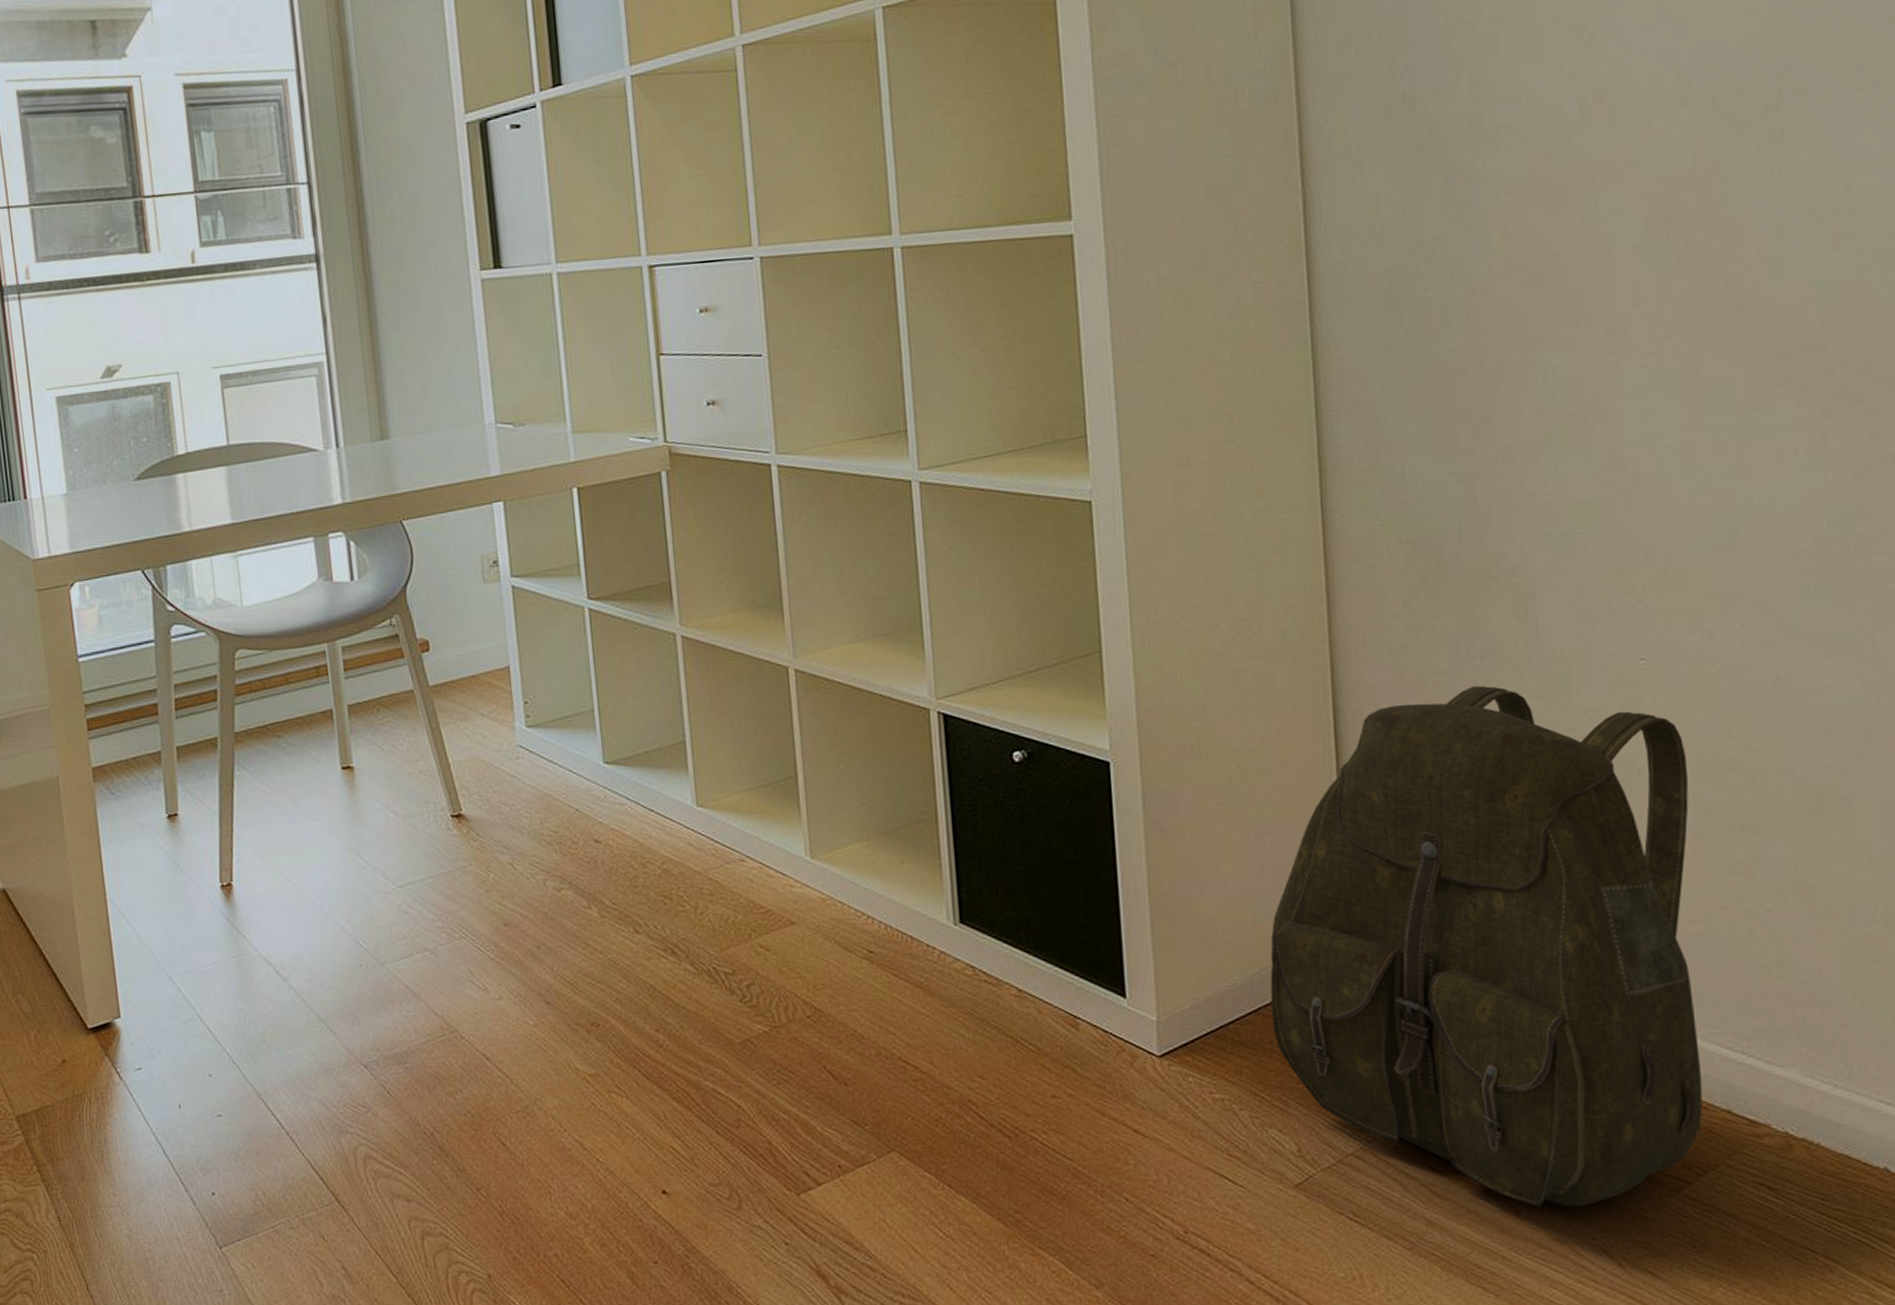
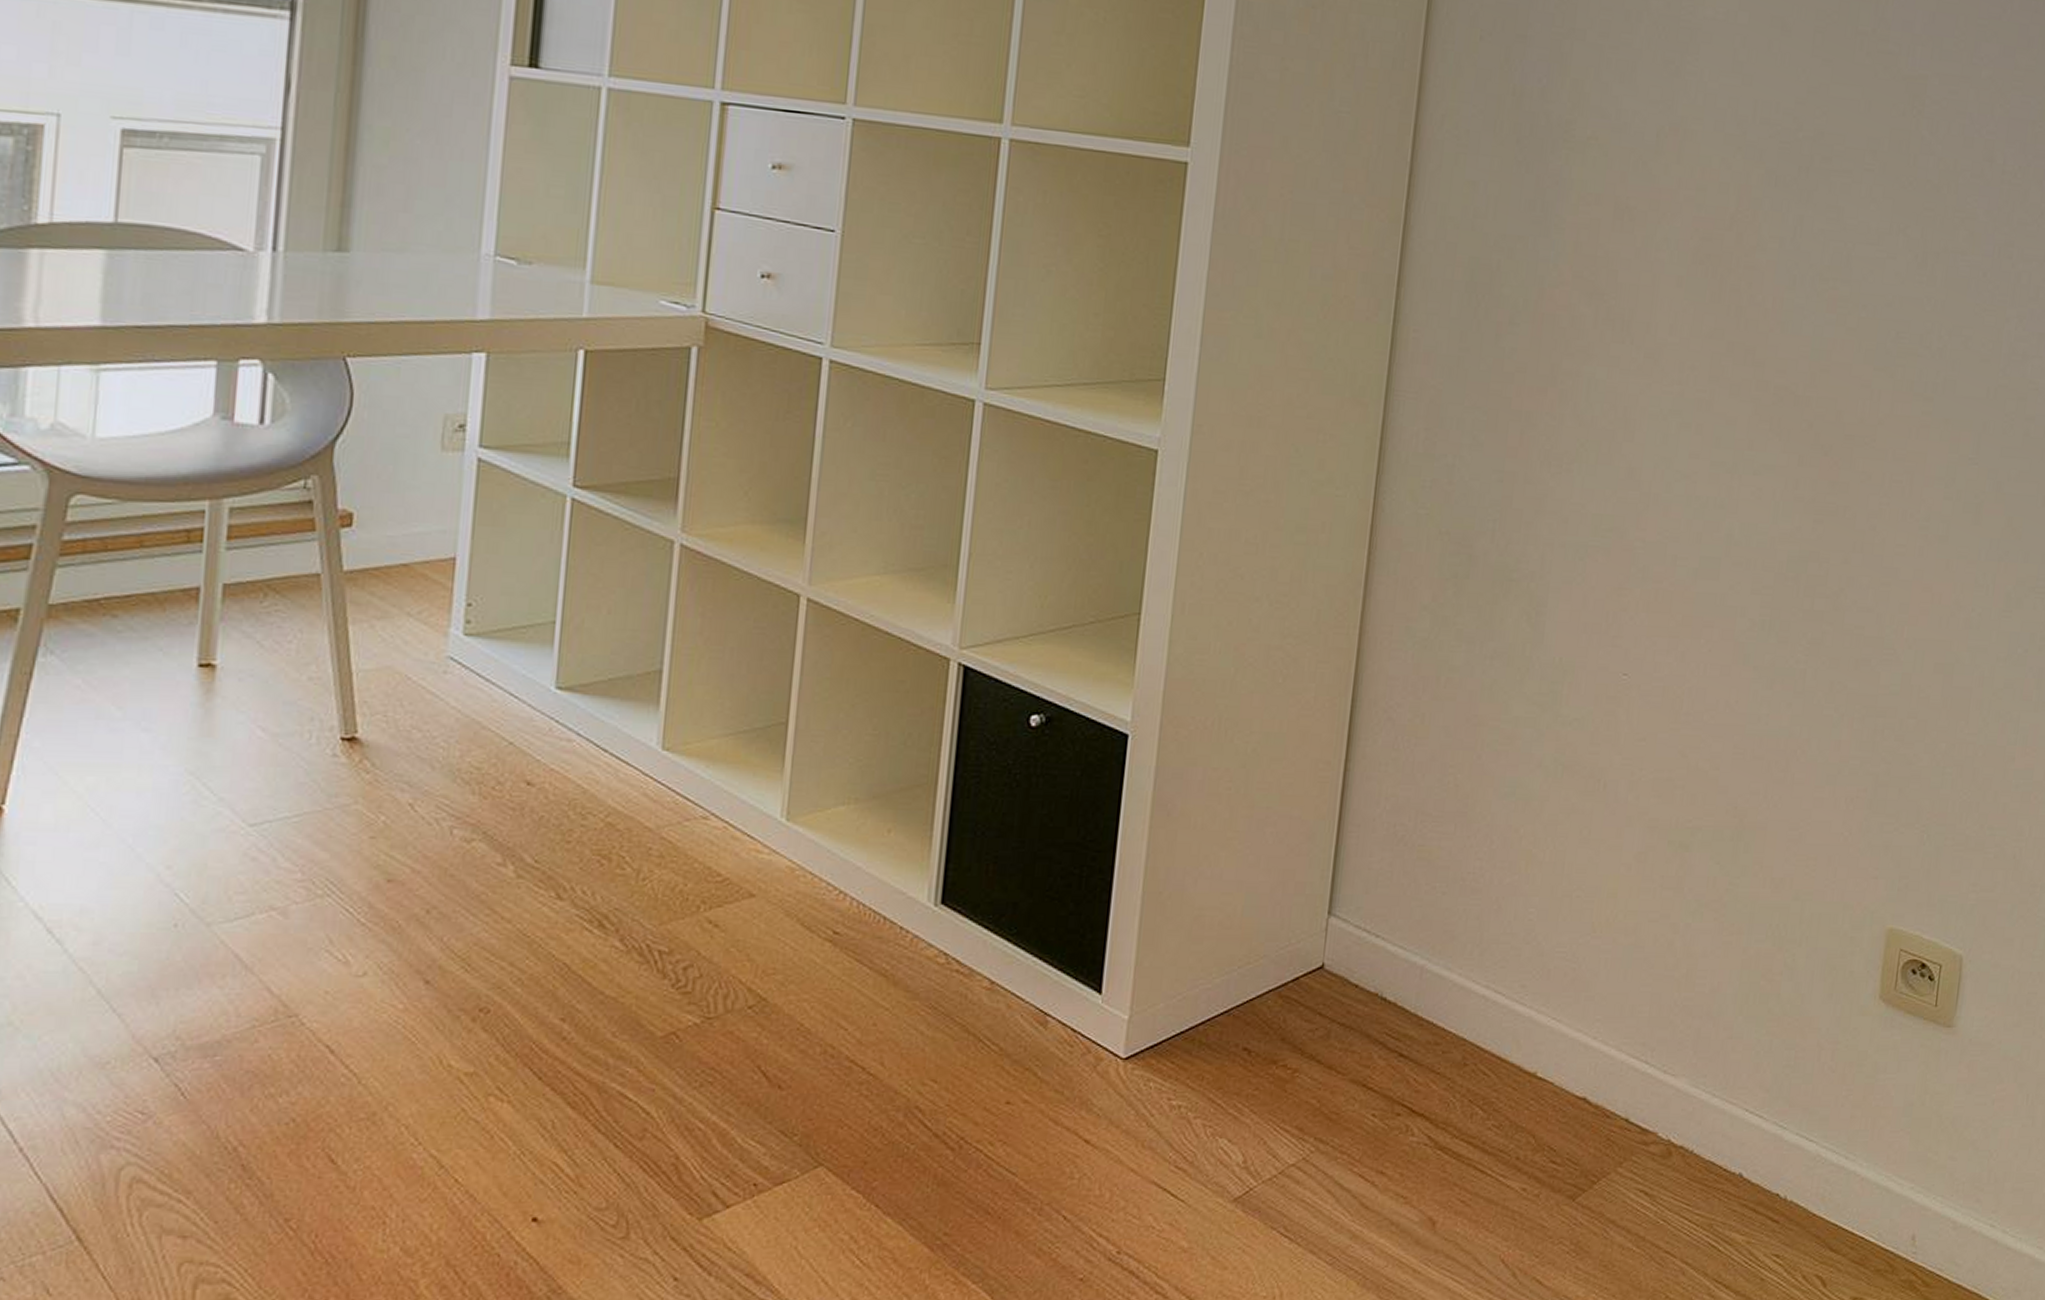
backpack: present [1270,685,1703,1207] -> none [1241,686,1646,1217]

